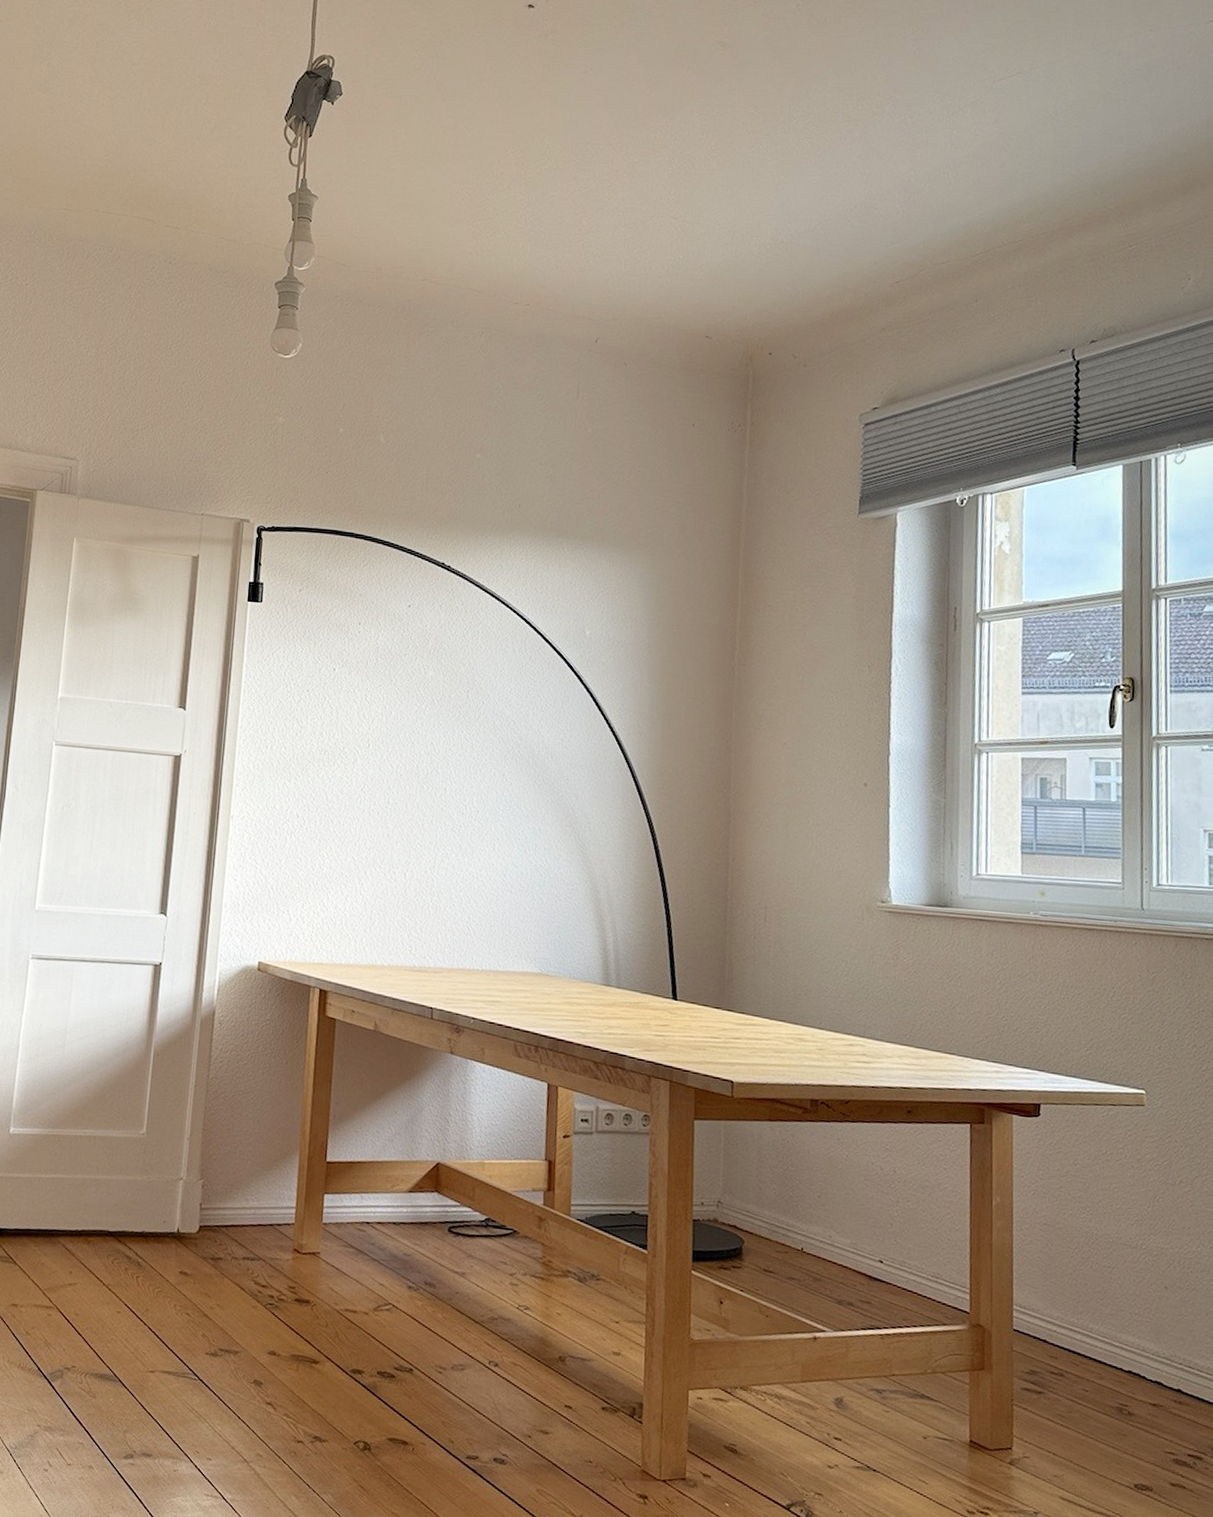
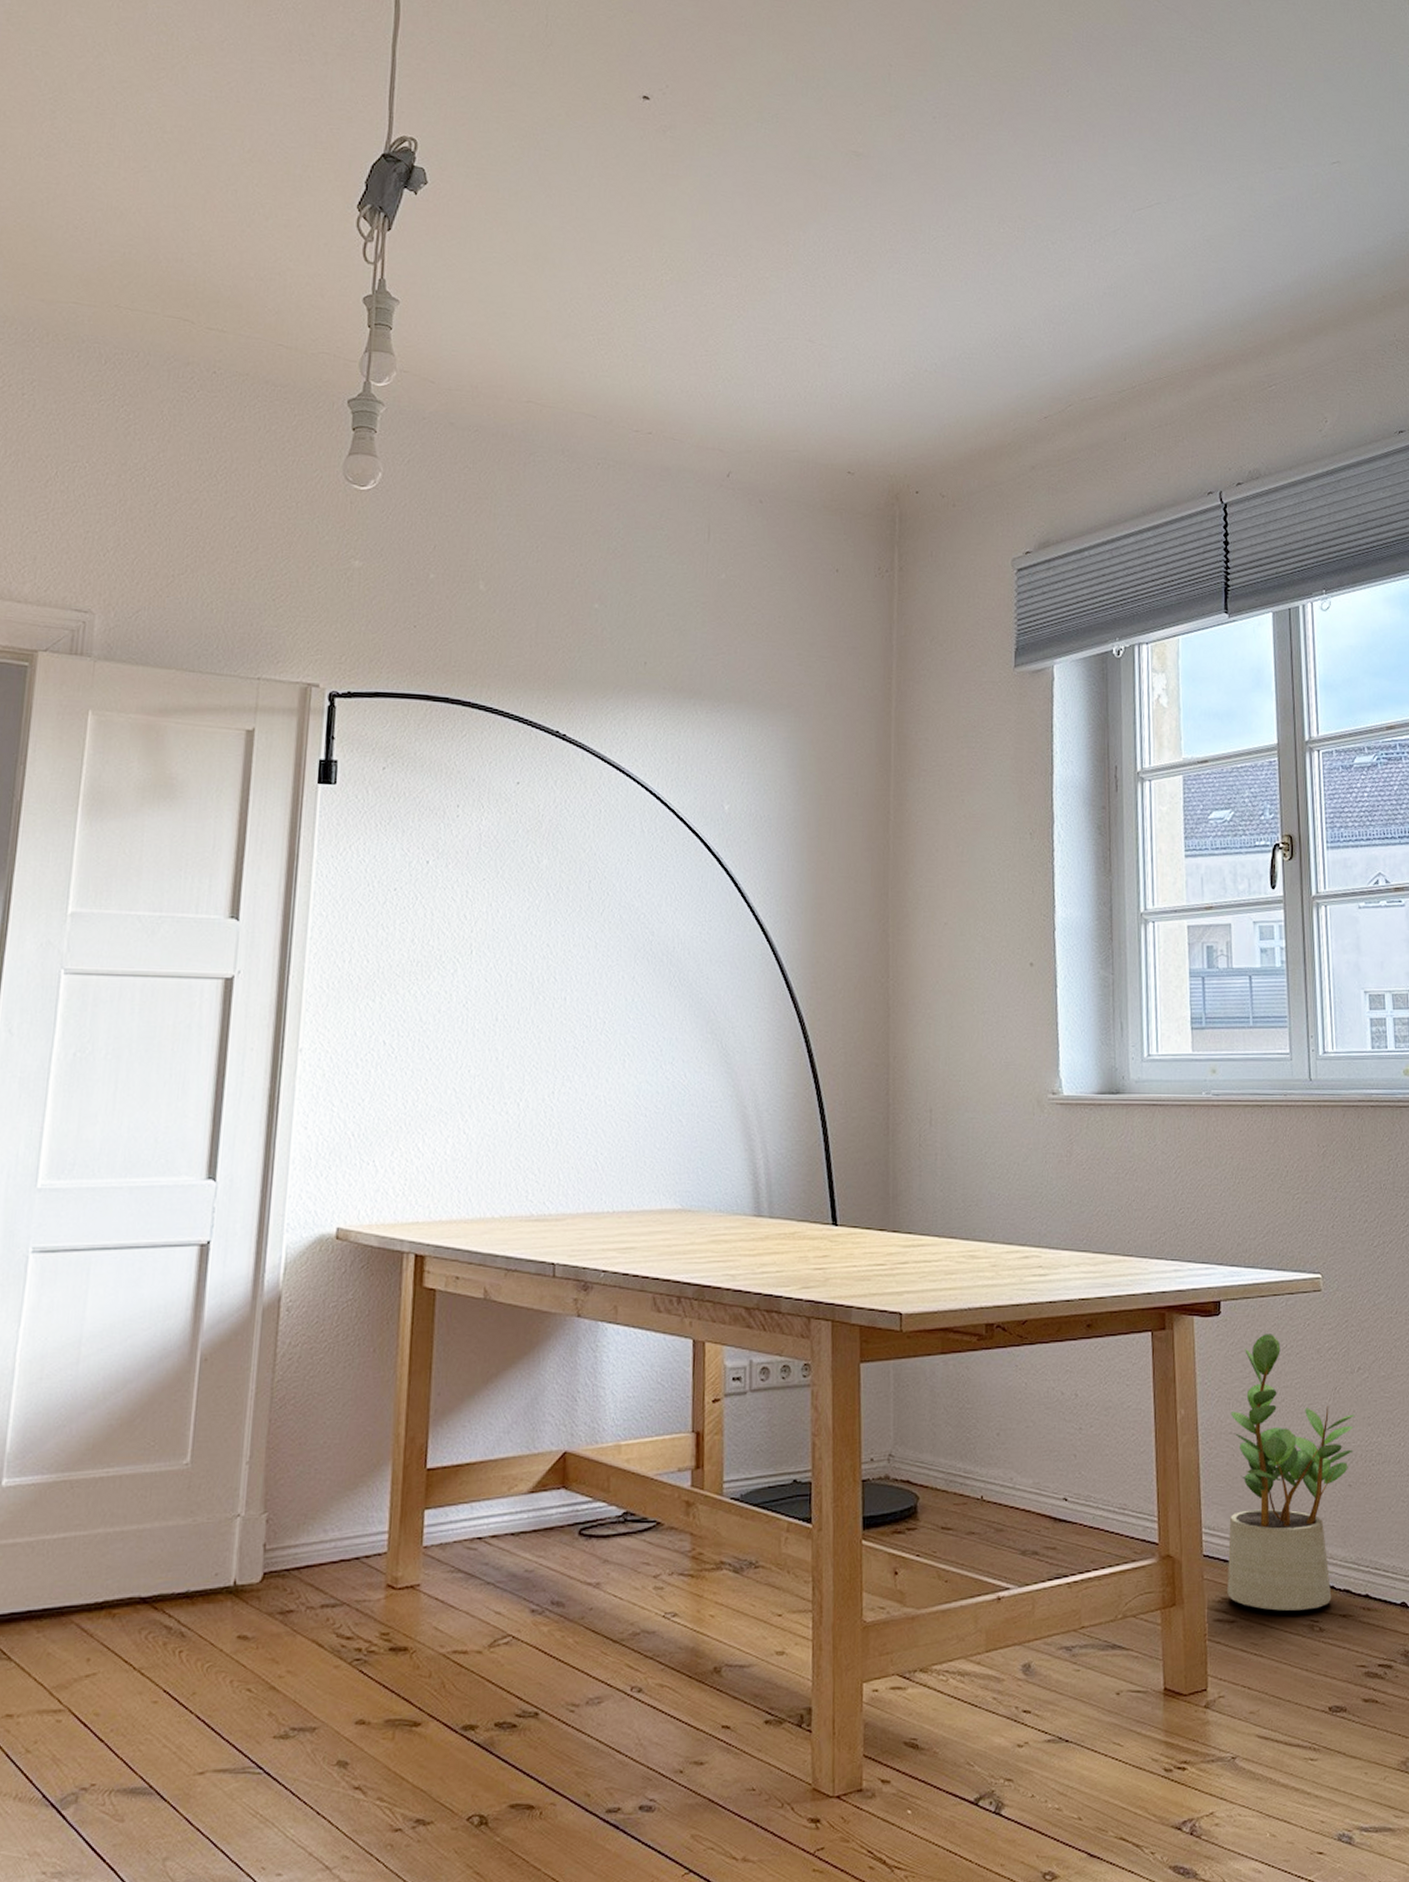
potted plant: none [1036,1138,1175,1394] -> present [1227,1334,1355,1611]

